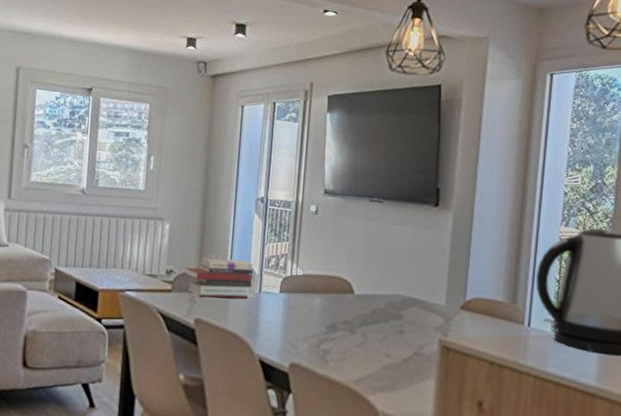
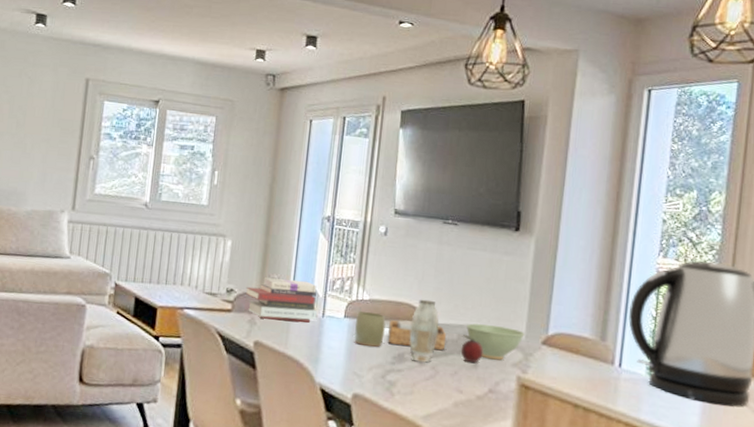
mug: none [289,286,319,319] -> present [353,311,386,347]
napkin holder: none [321,293,375,320] -> present [388,320,447,351]
vase: none [341,272,368,331] -> present [409,299,439,363]
fruit: none [388,304,409,329] -> present [460,335,484,363]
bowl: none [393,293,445,326] -> present [466,323,525,361]

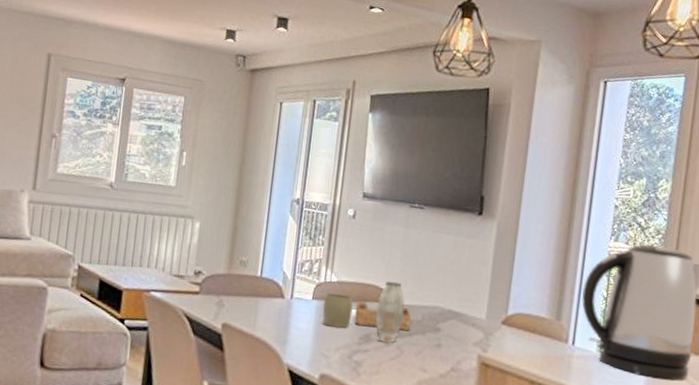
books: present [246,277,317,323] -> none [214,259,286,305]
fruit: present [460,335,484,363] -> none [425,315,447,342]
bowl: present [466,323,525,361] -> none [431,304,486,340]

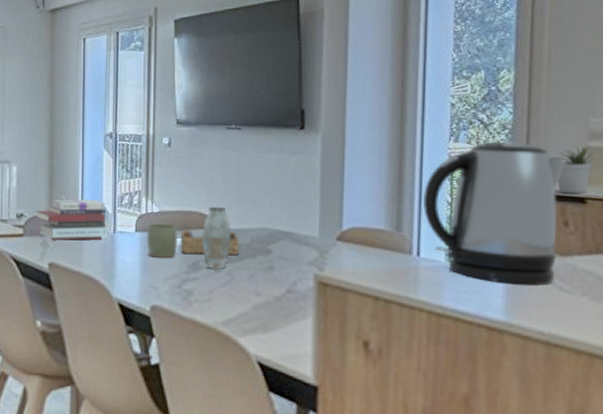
books: none [214,259,286,305] -> present [35,199,108,241]

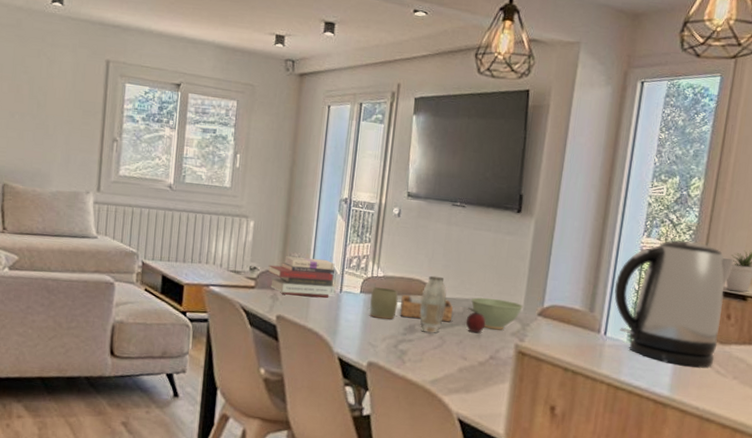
fruit: none [255,238,278,264] -> present [465,308,486,333]
bowl: none [259,226,318,260] -> present [471,297,523,330]

